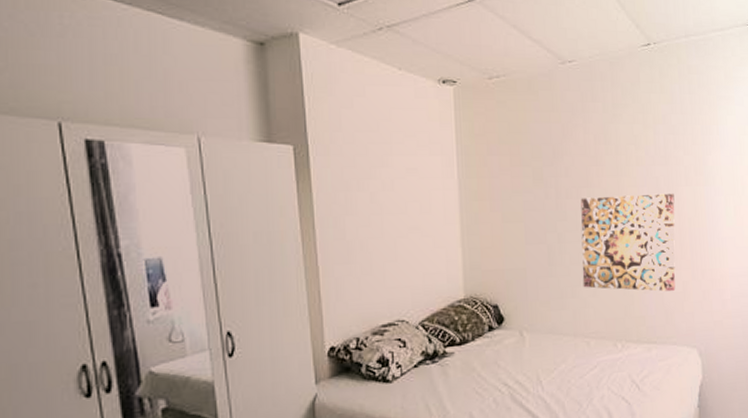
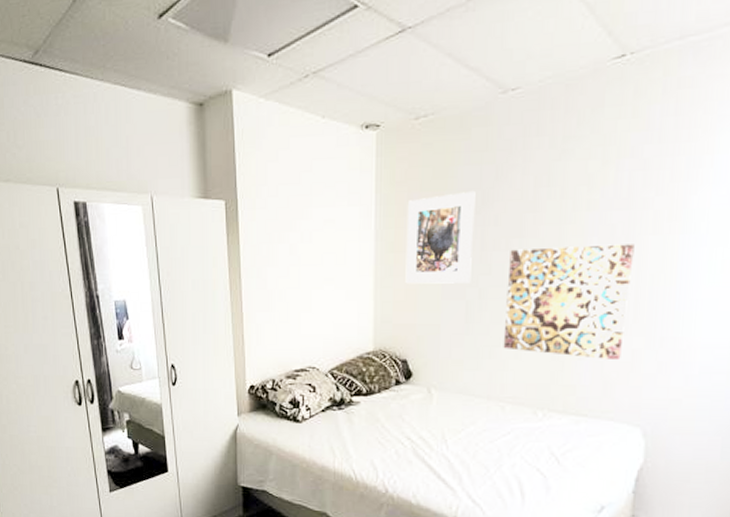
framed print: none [487,145,550,231] -> present [405,190,476,284]

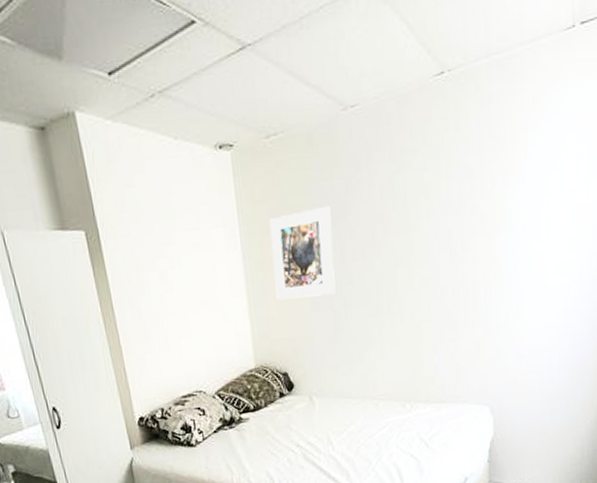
wall art: present [503,244,635,361] -> none [367,245,469,352]

